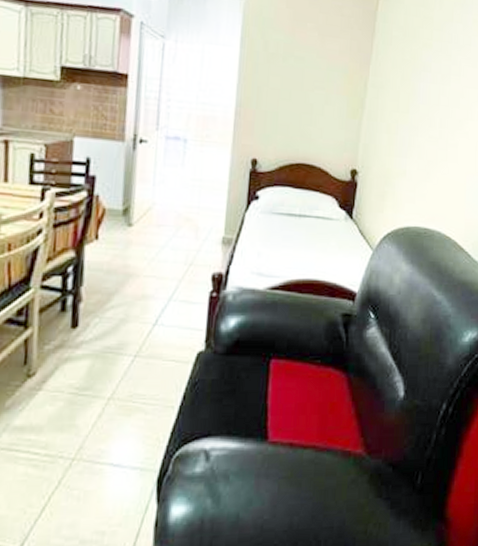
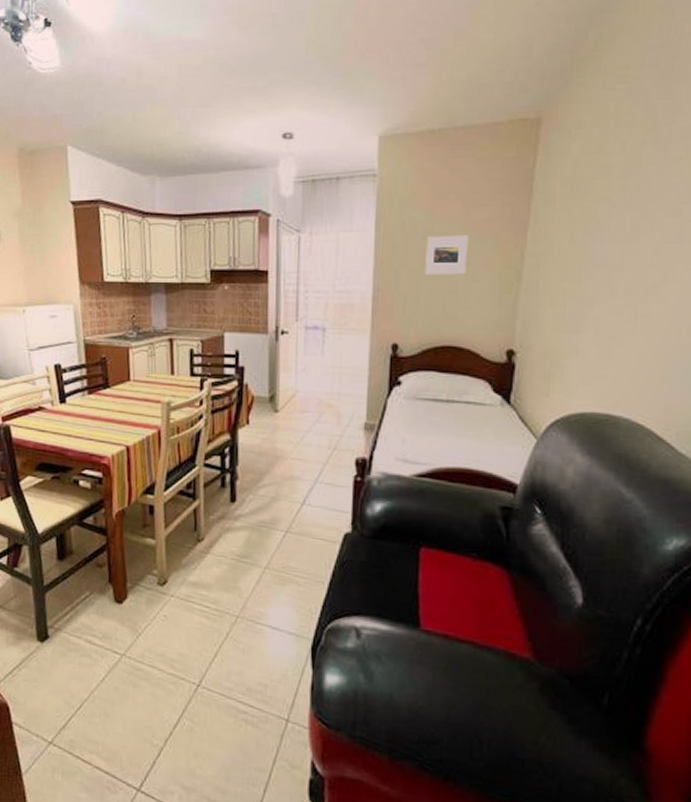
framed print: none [284,59,323,98] -> present [425,235,469,275]

